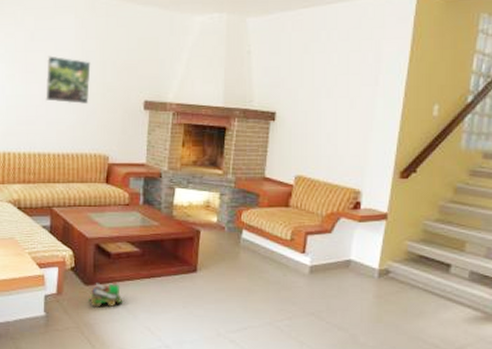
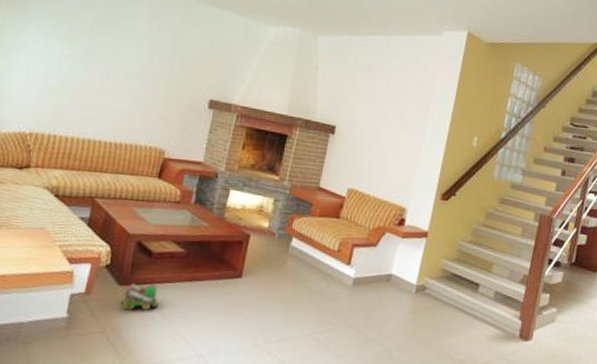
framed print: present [45,56,91,104] -> none [105,42,160,95]

